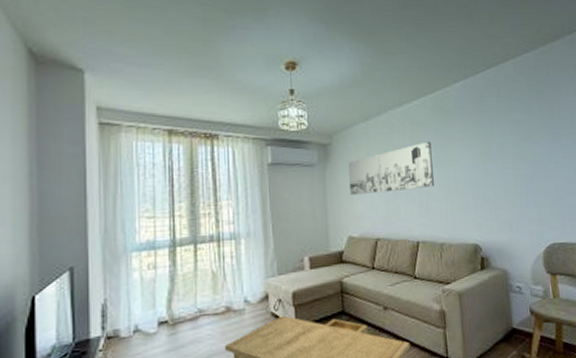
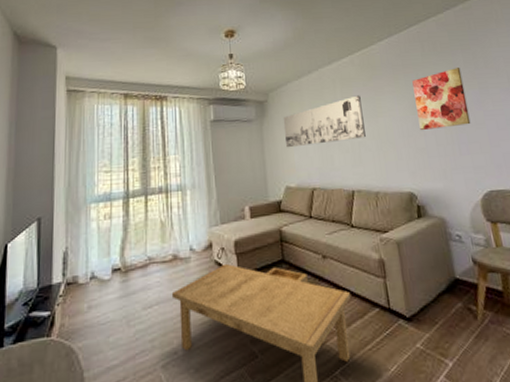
wall art: none [485,116,540,181] -> present [412,68,471,131]

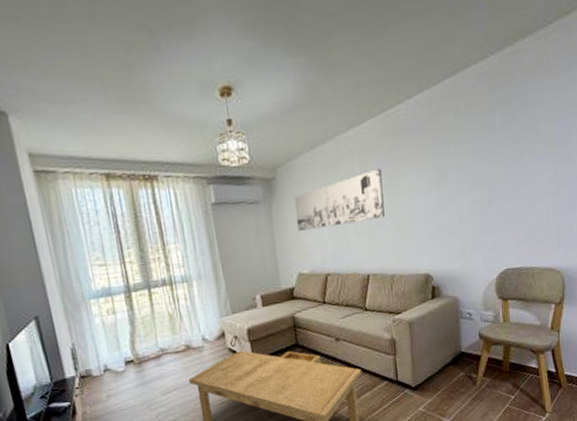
wall art: present [412,68,471,131] -> none [441,132,498,208]

